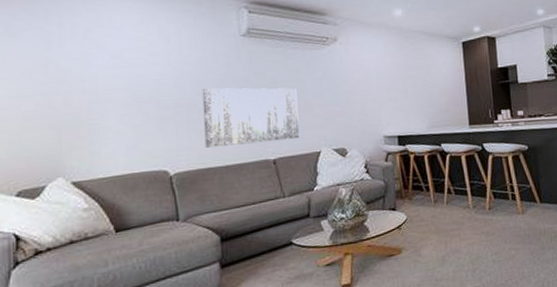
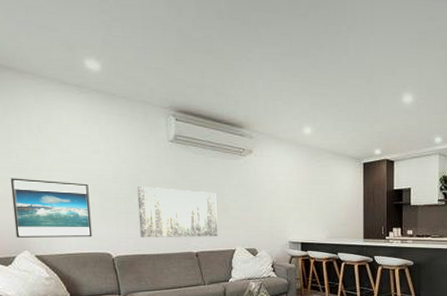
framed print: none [45,90,146,163] -> present [10,178,93,238]

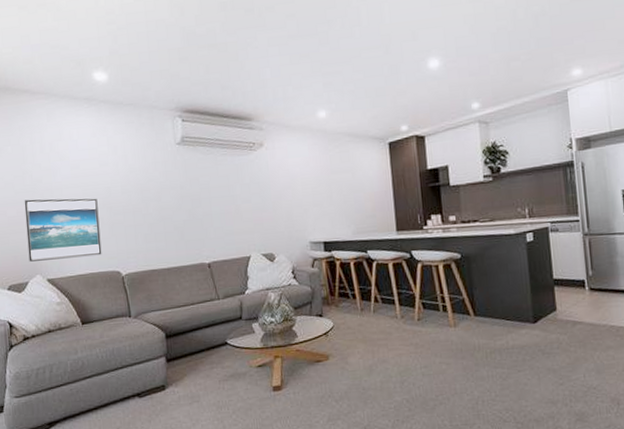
wall art: present [137,186,218,237] -> none [145,194,231,251]

